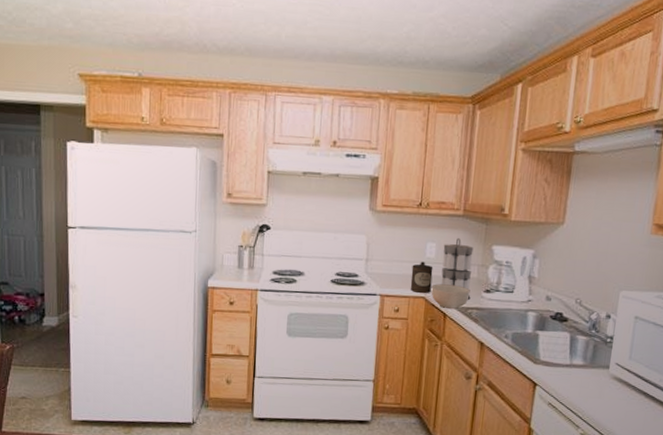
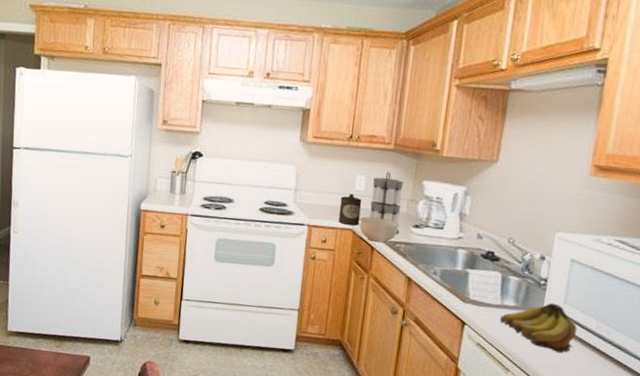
fruit: none [569,359,642,407] -> present [499,302,578,353]

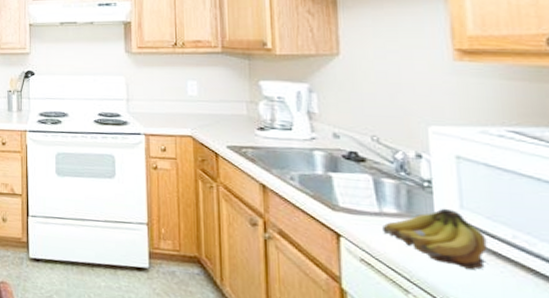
canister: present [338,193,362,226] -> none [174,99,198,132]
bowl: present [359,216,399,244] -> none [198,122,242,149]
spice rack: present [369,171,404,234] -> none [205,74,243,138]

